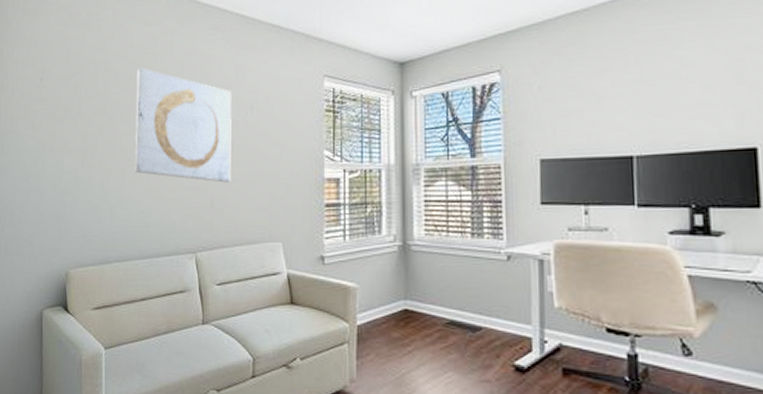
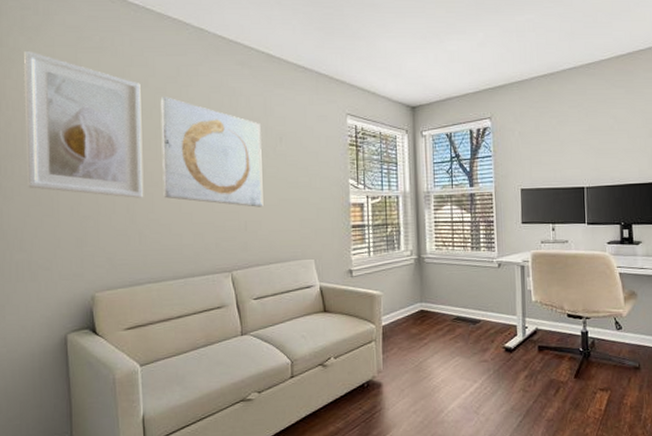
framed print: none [19,31,120,173] -> present [24,50,144,198]

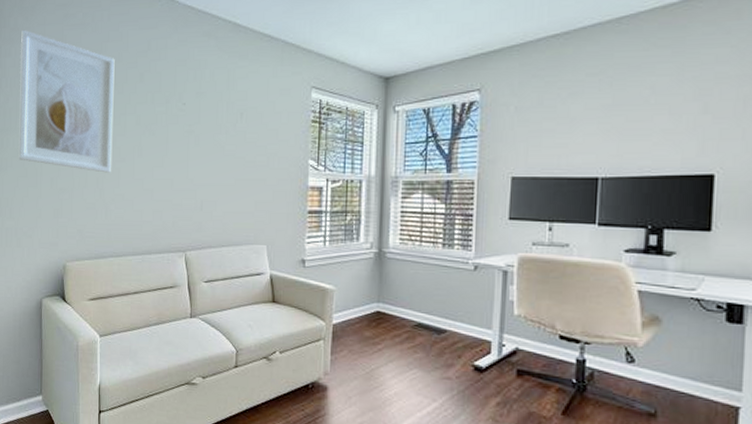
wall art: present [160,97,263,207] -> none [128,71,223,187]

